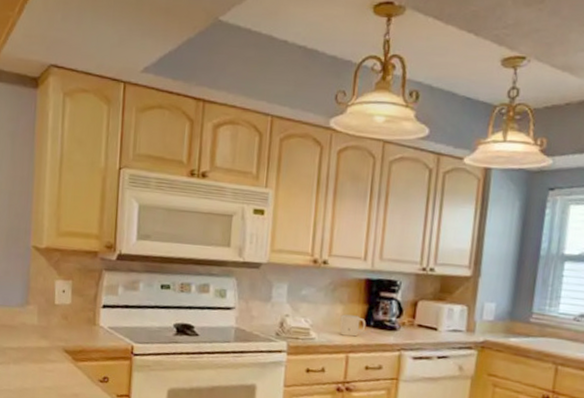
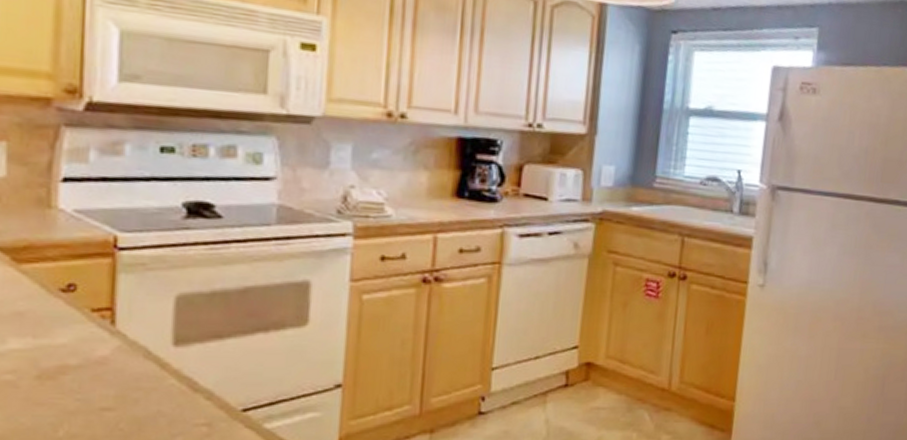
mug: present [339,314,366,337] -> none [424,183,459,212]

